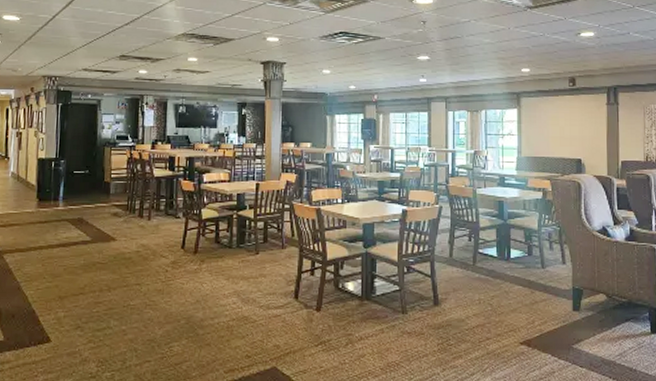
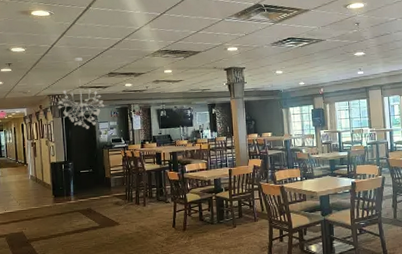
chandelier: none [53,33,112,121] -> present [57,57,105,129]

